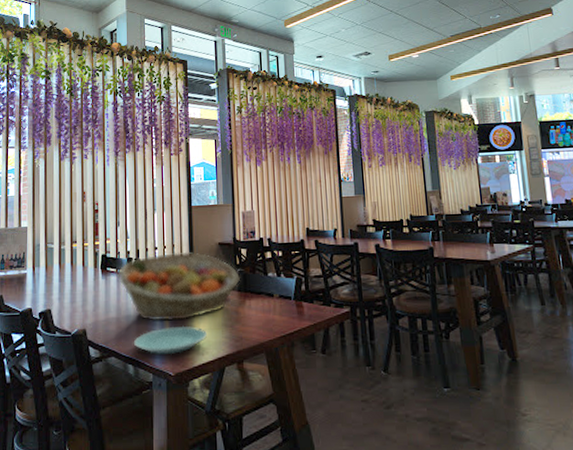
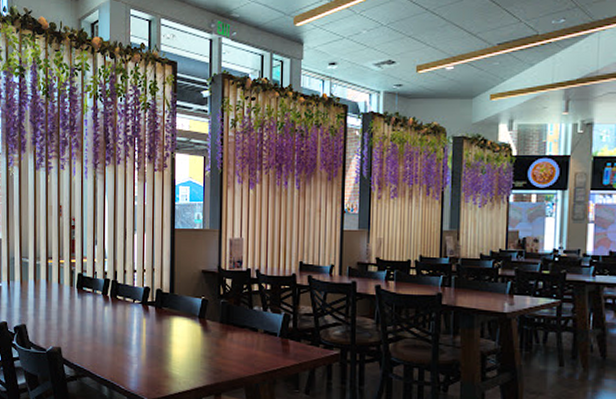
fruit basket: present [117,251,240,321] -> none [94,276,223,347]
plate: present [133,325,207,355] -> none [108,352,184,381]

